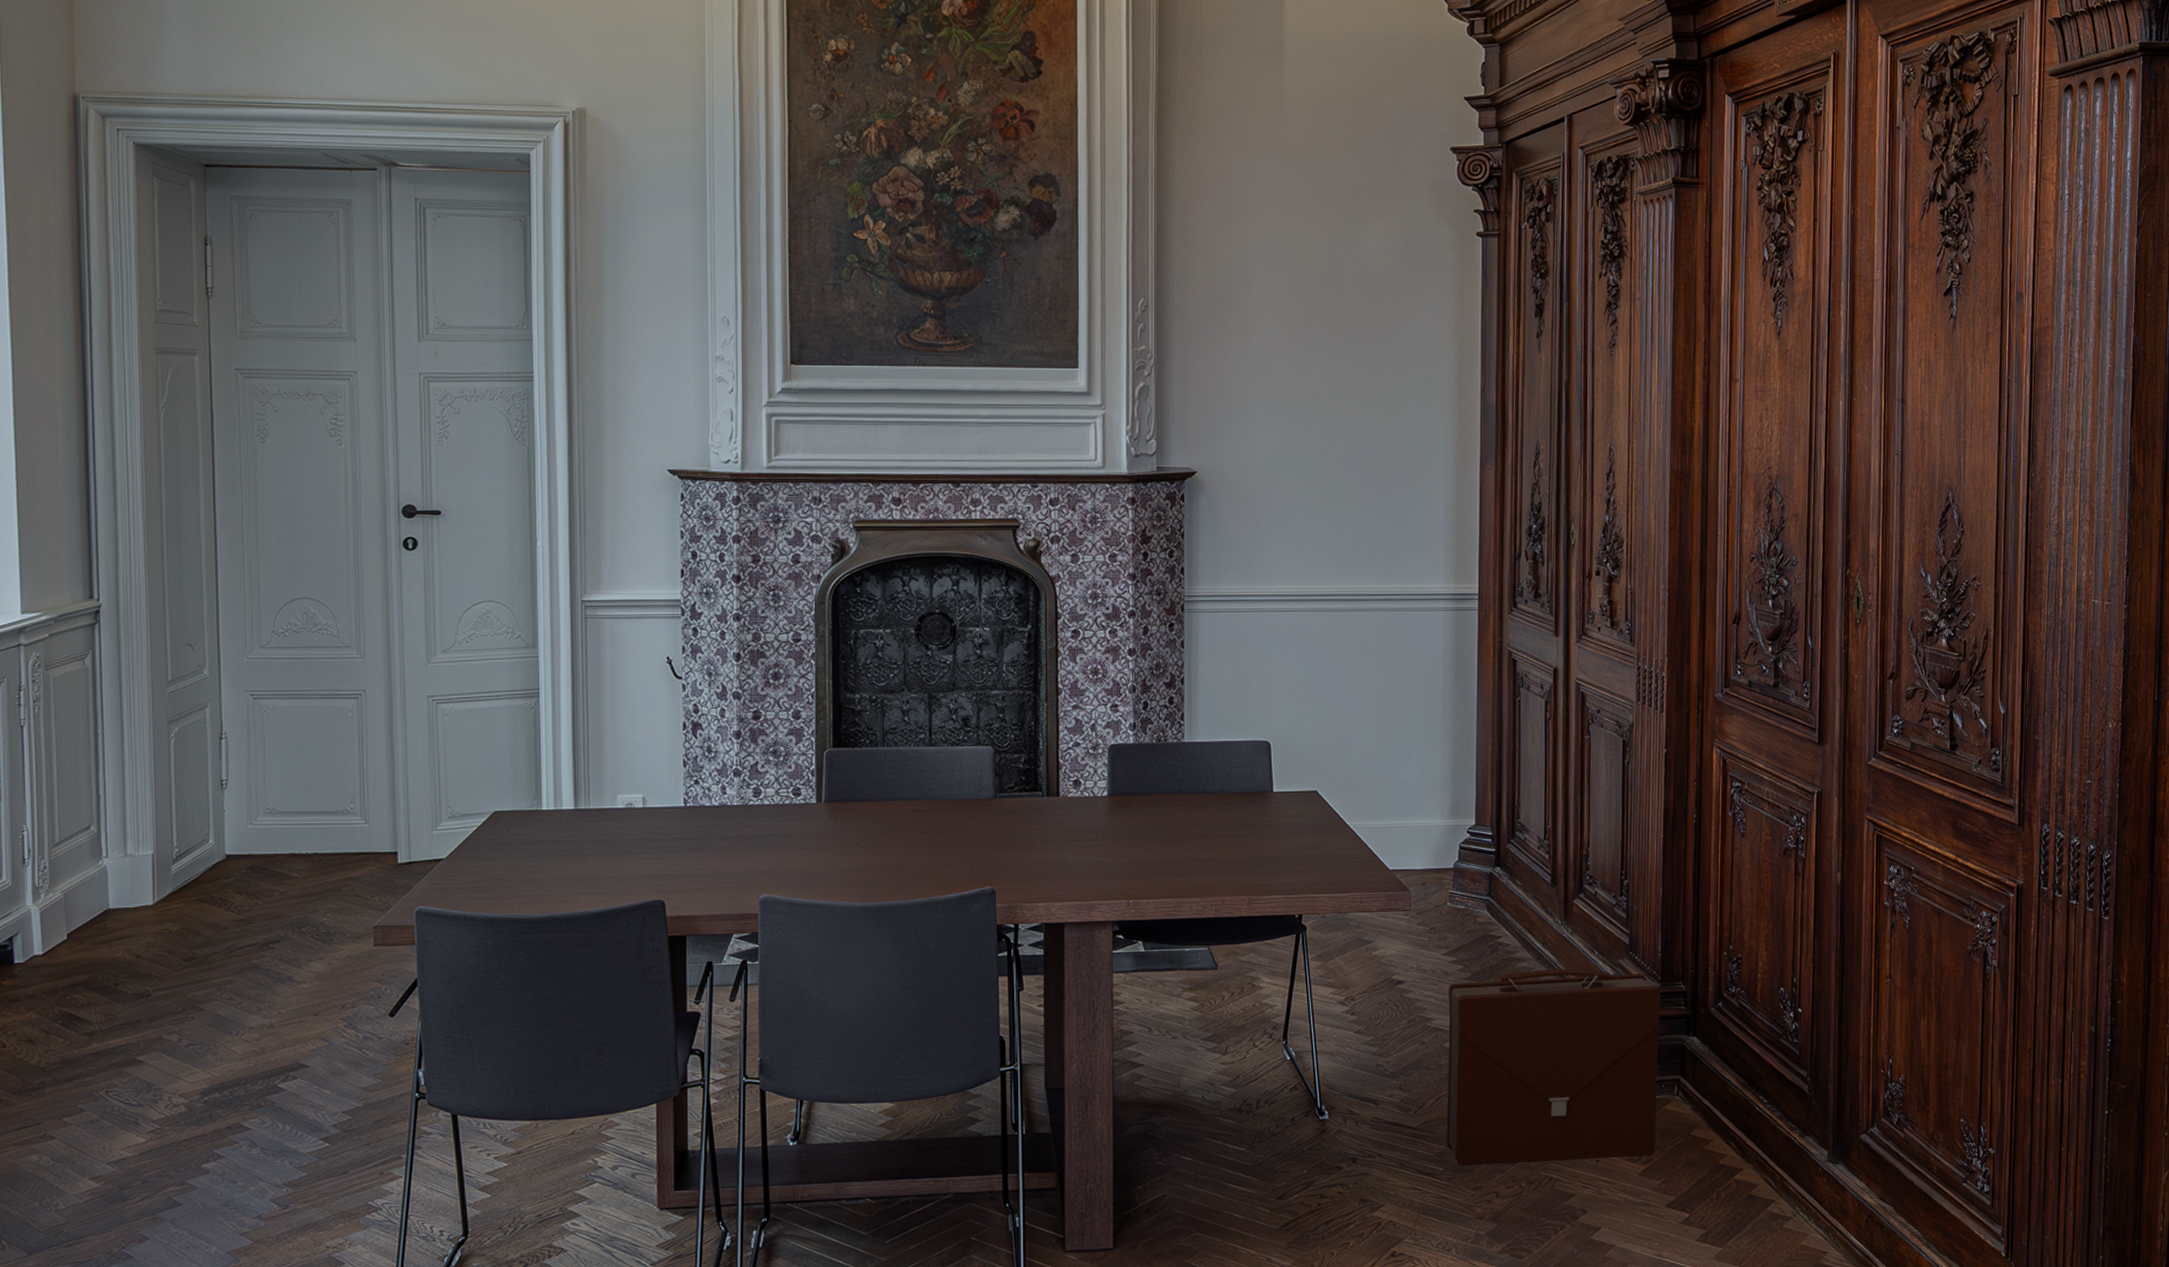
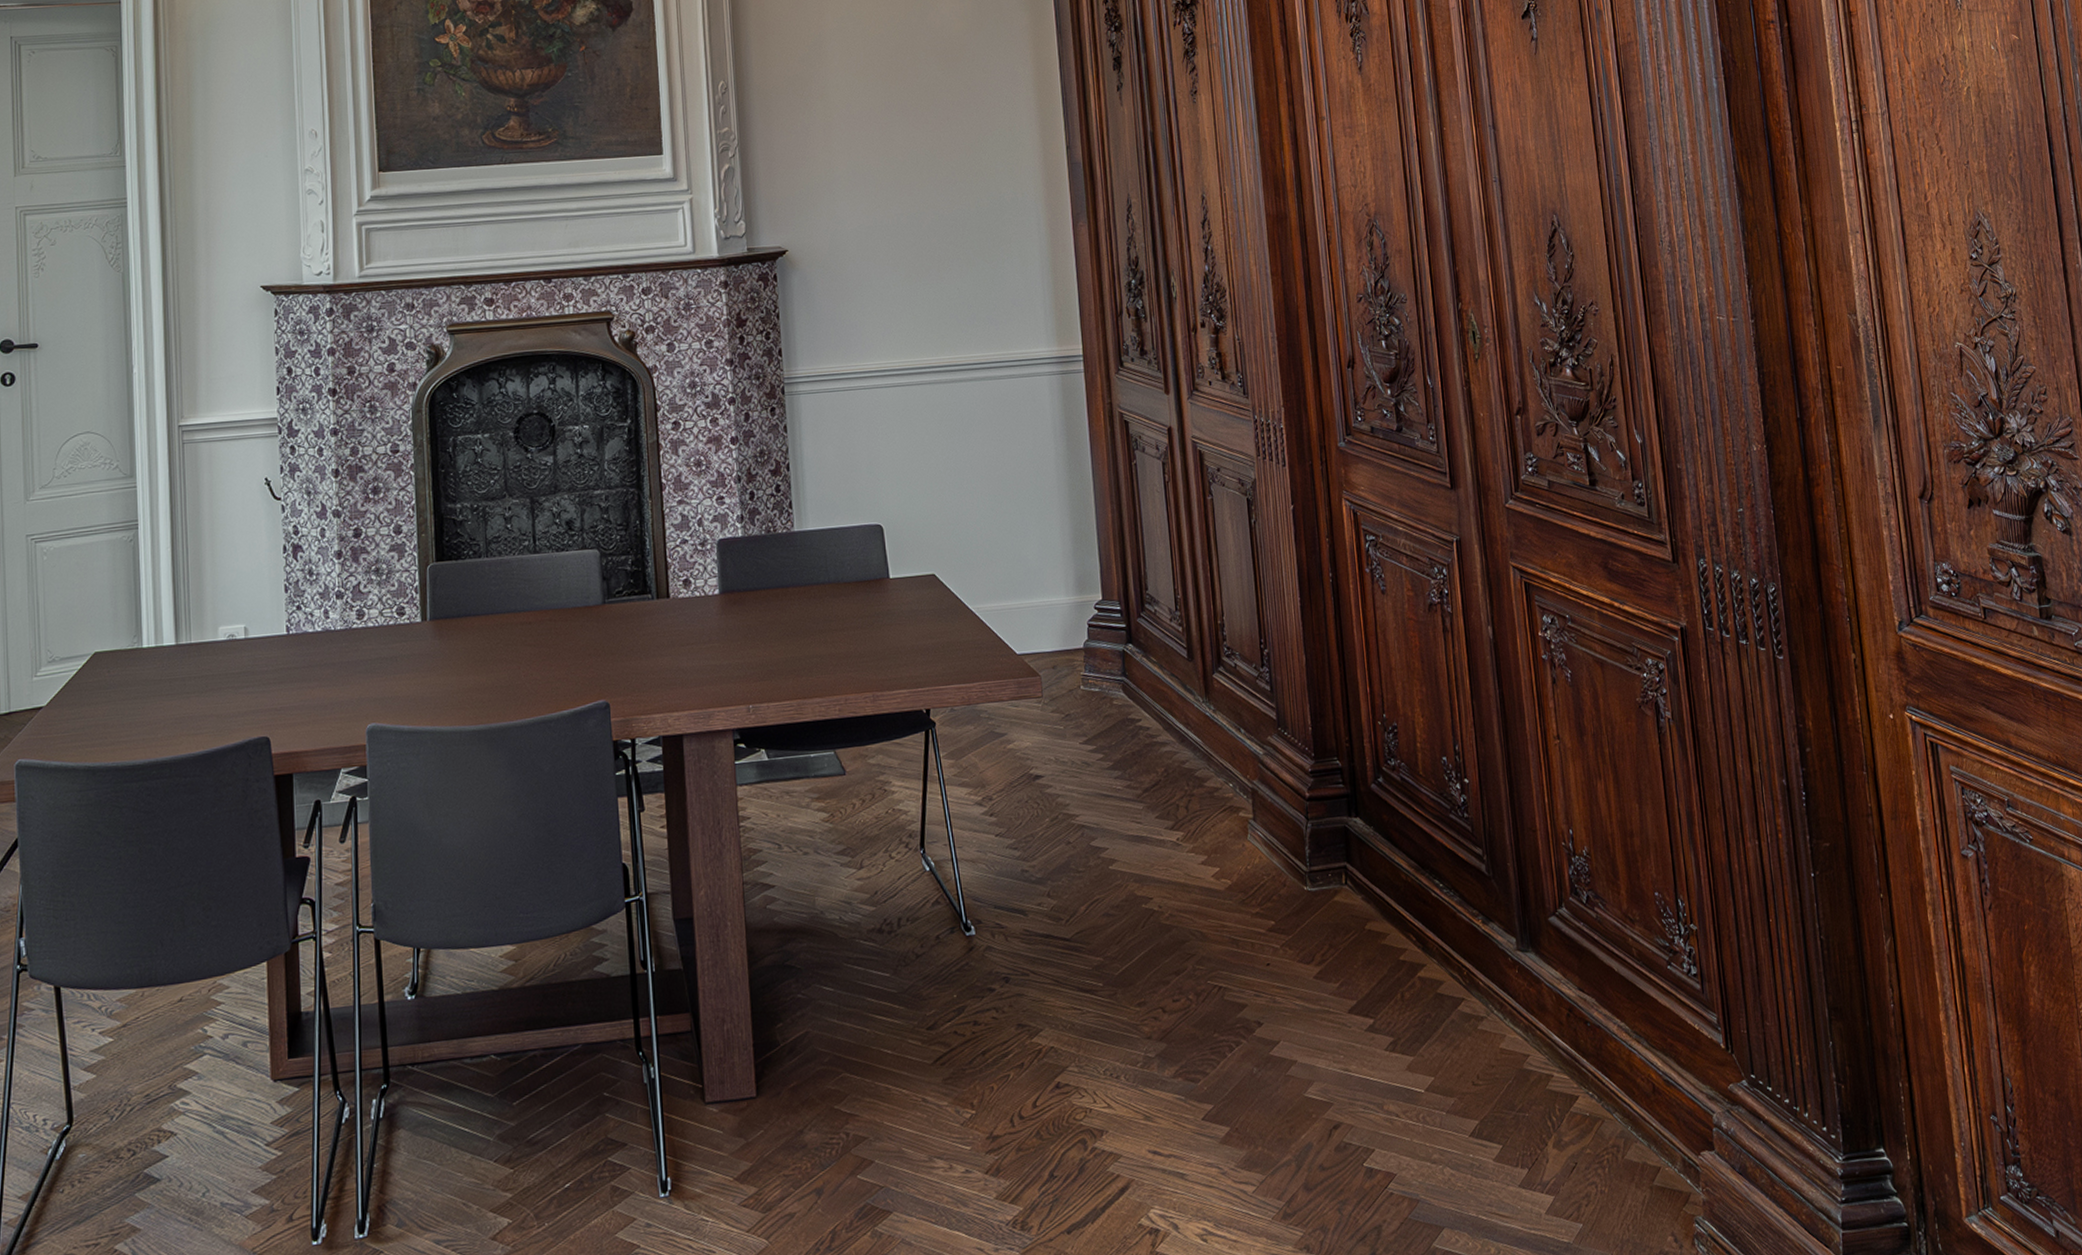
briefcase: present [1447,968,1662,1165] -> none [1090,750,1329,978]

